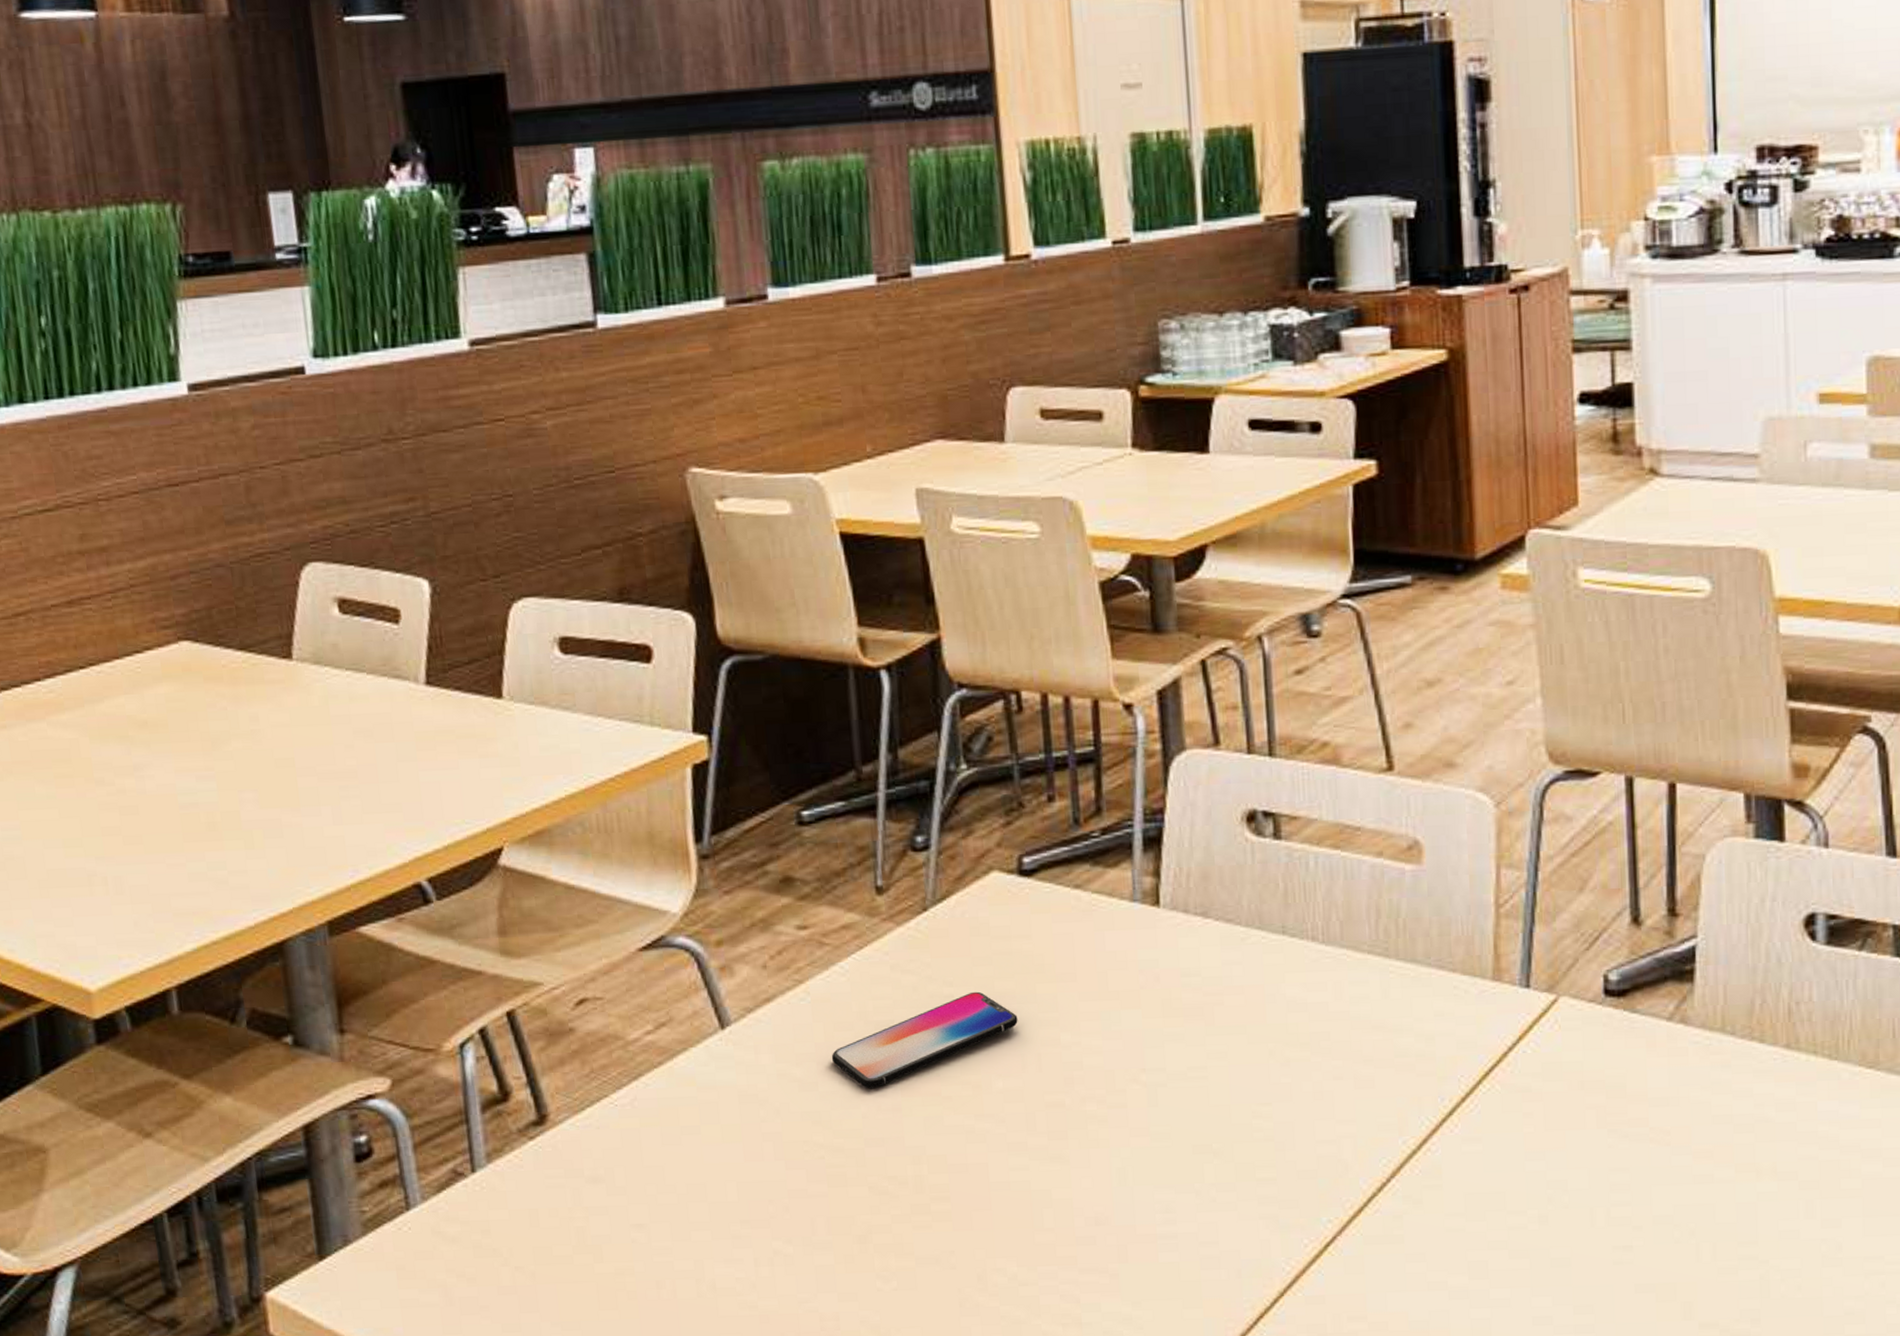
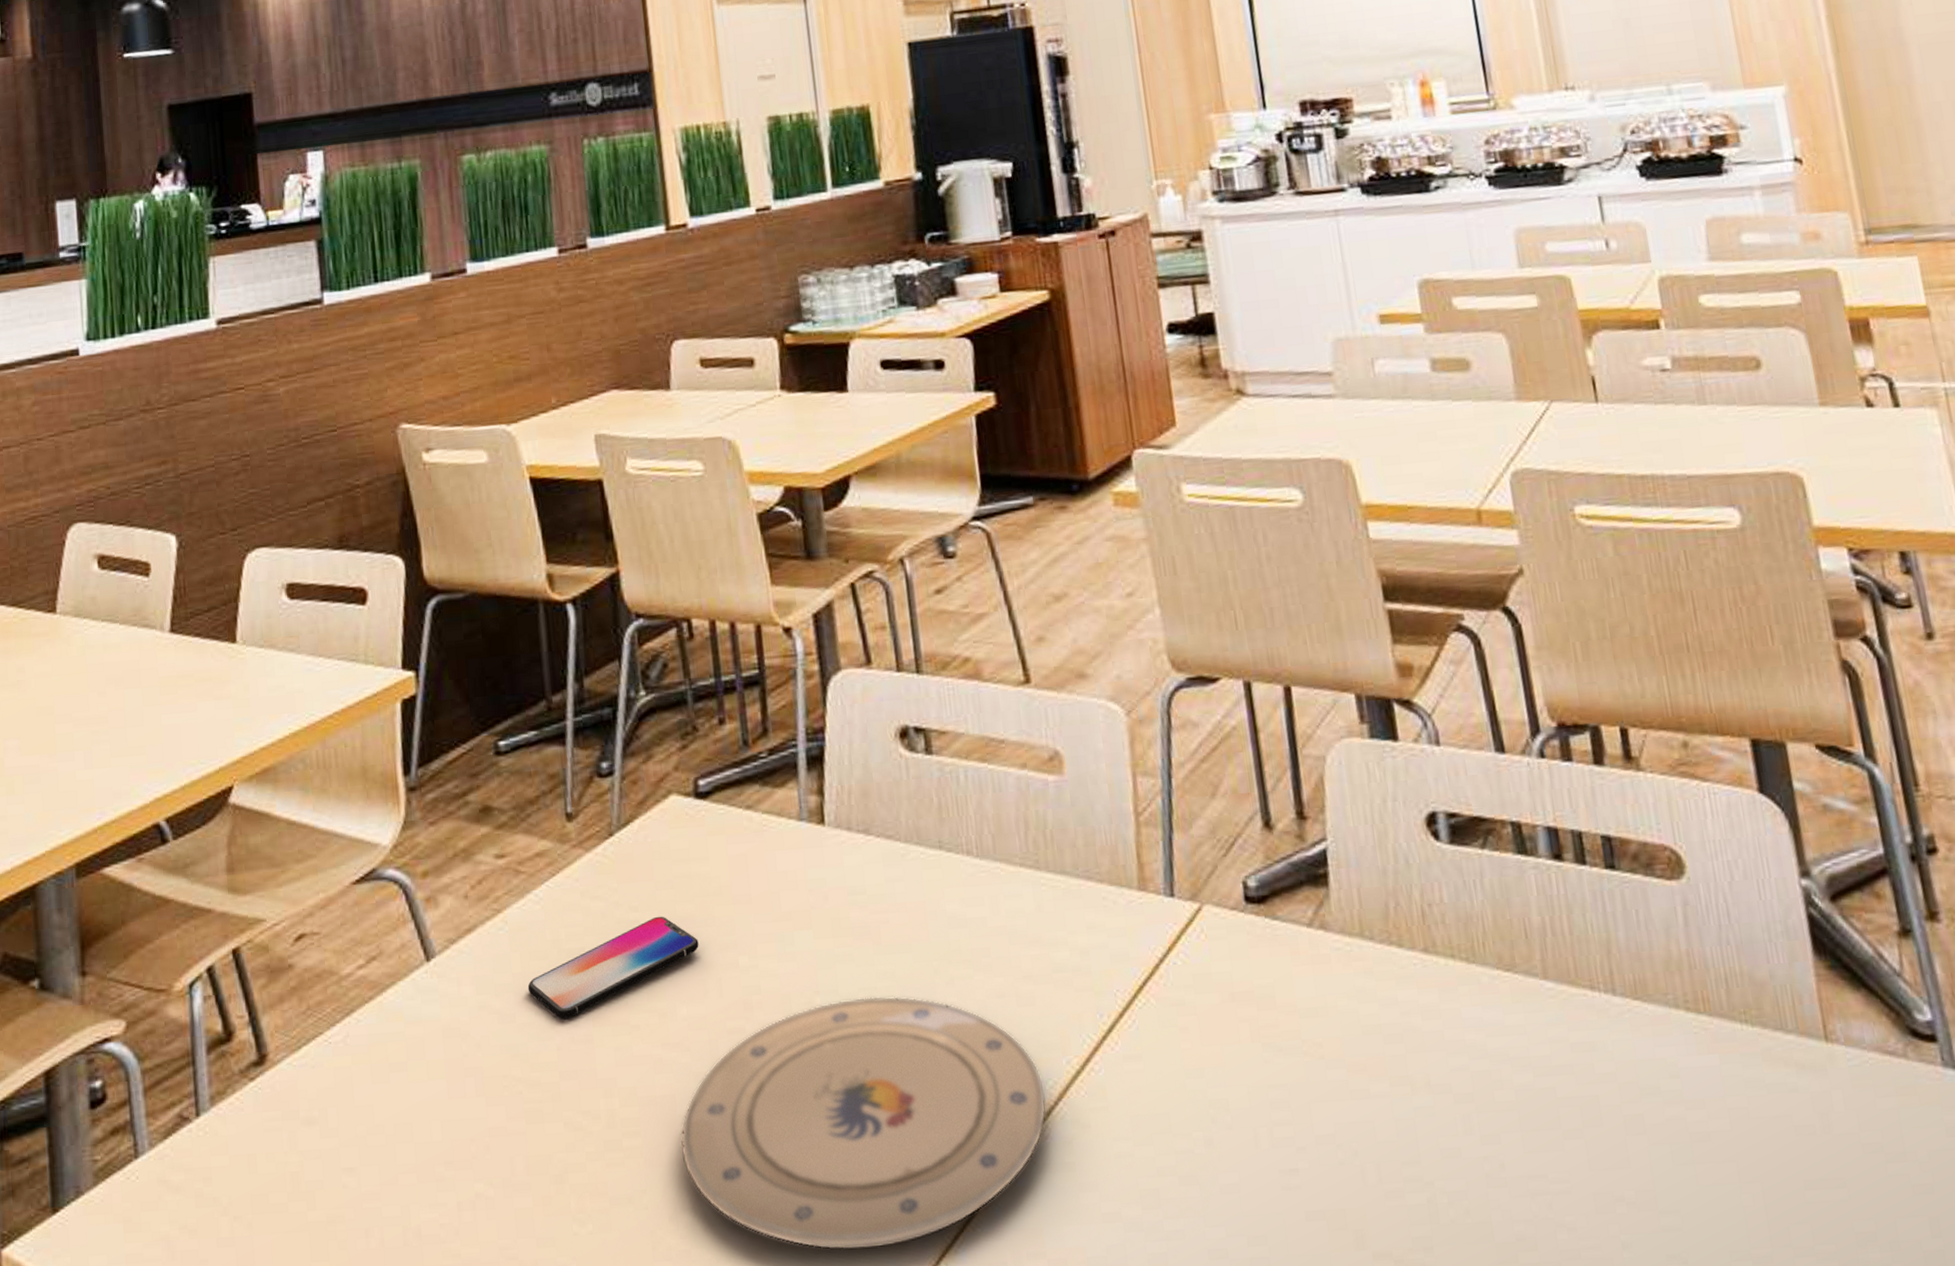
plate: none [991,1075,1379,1311] -> present [680,996,1047,1251]

